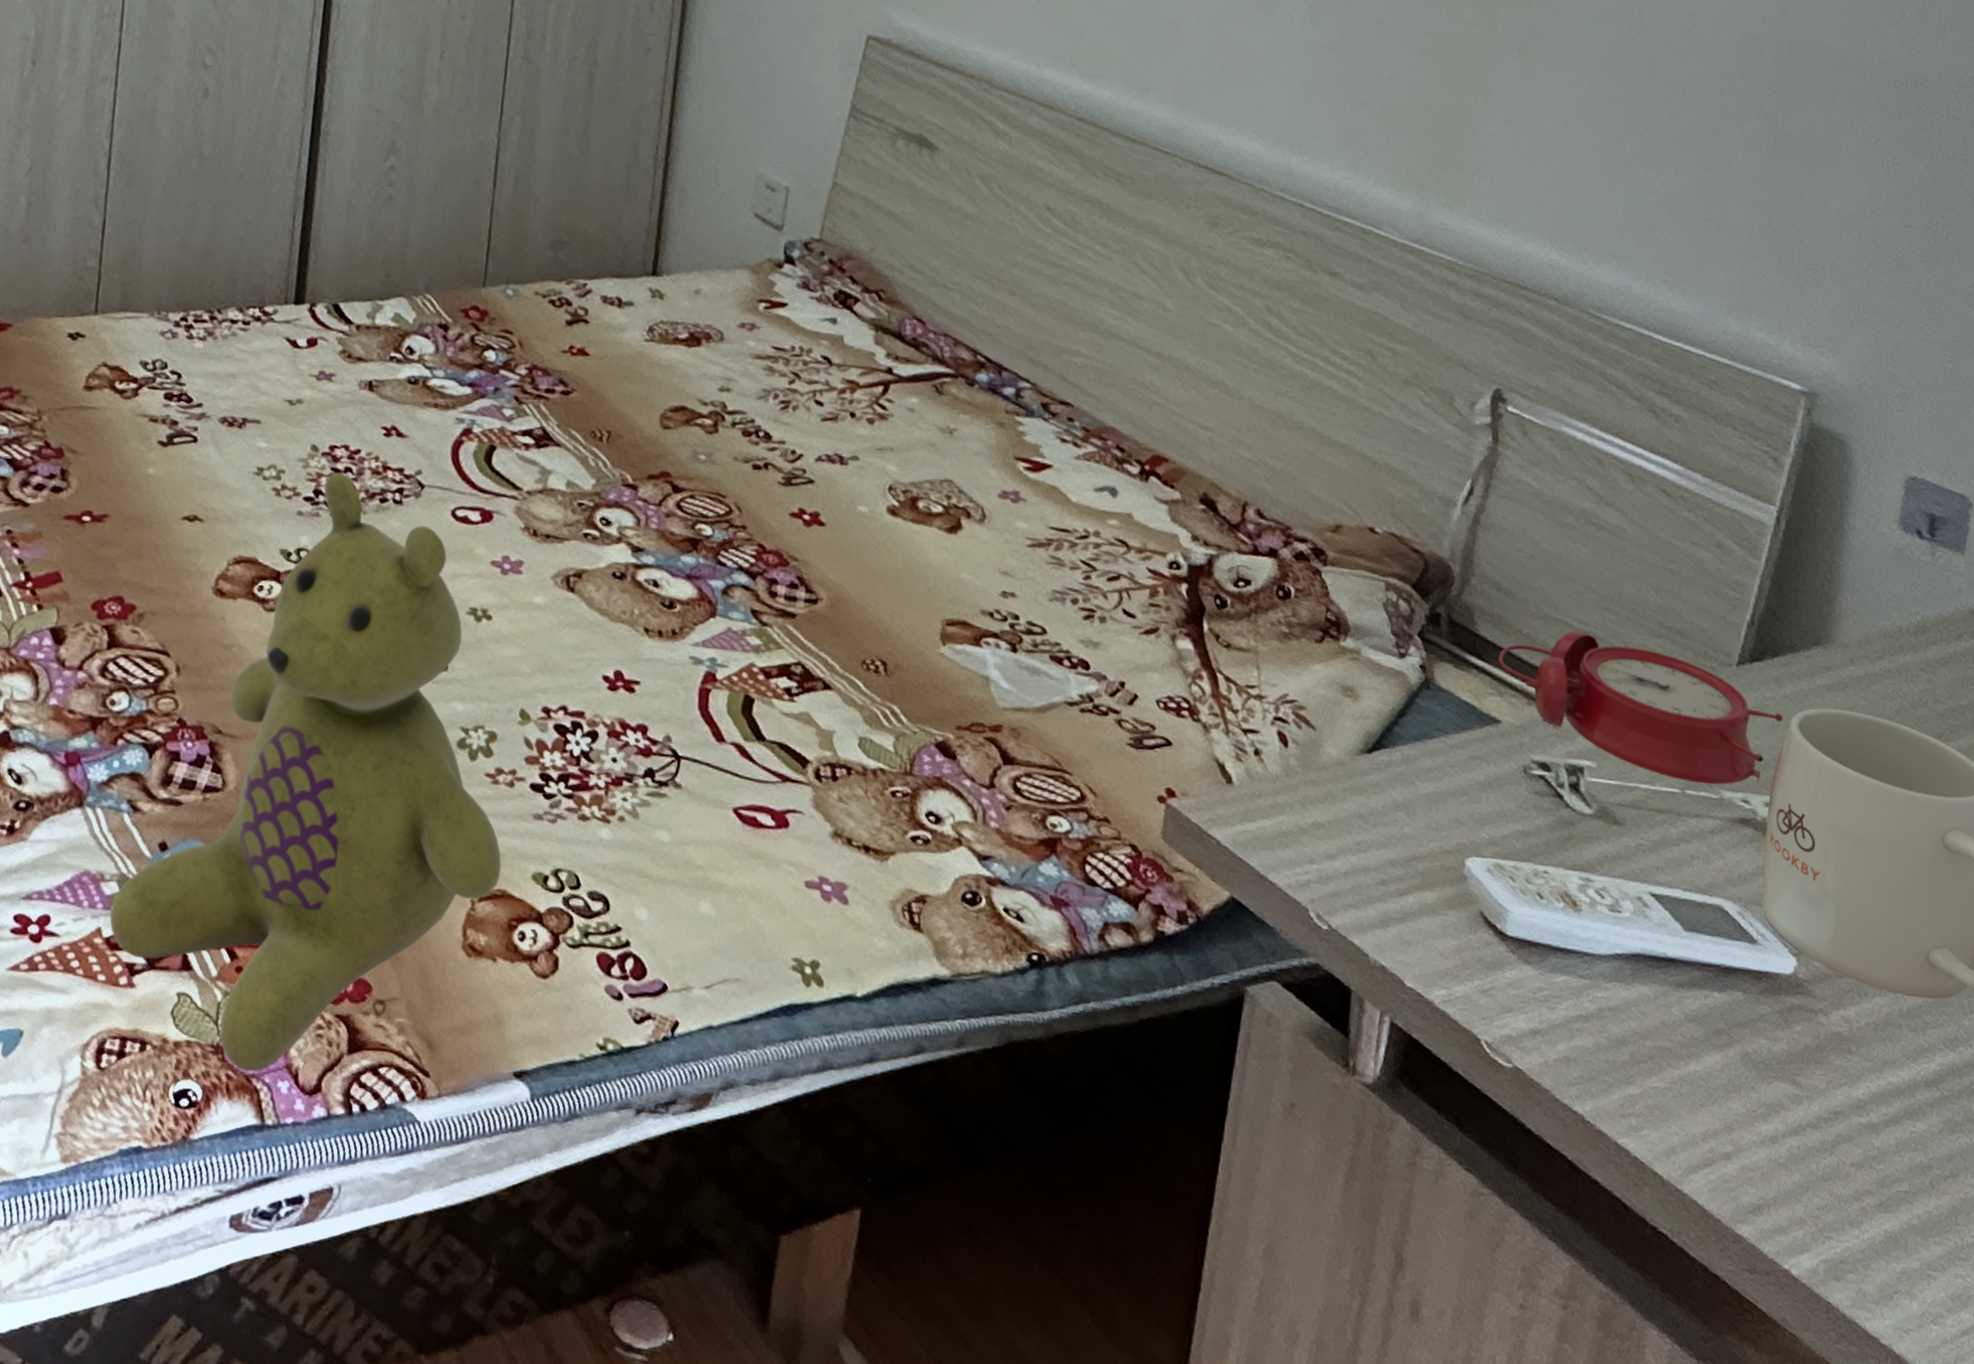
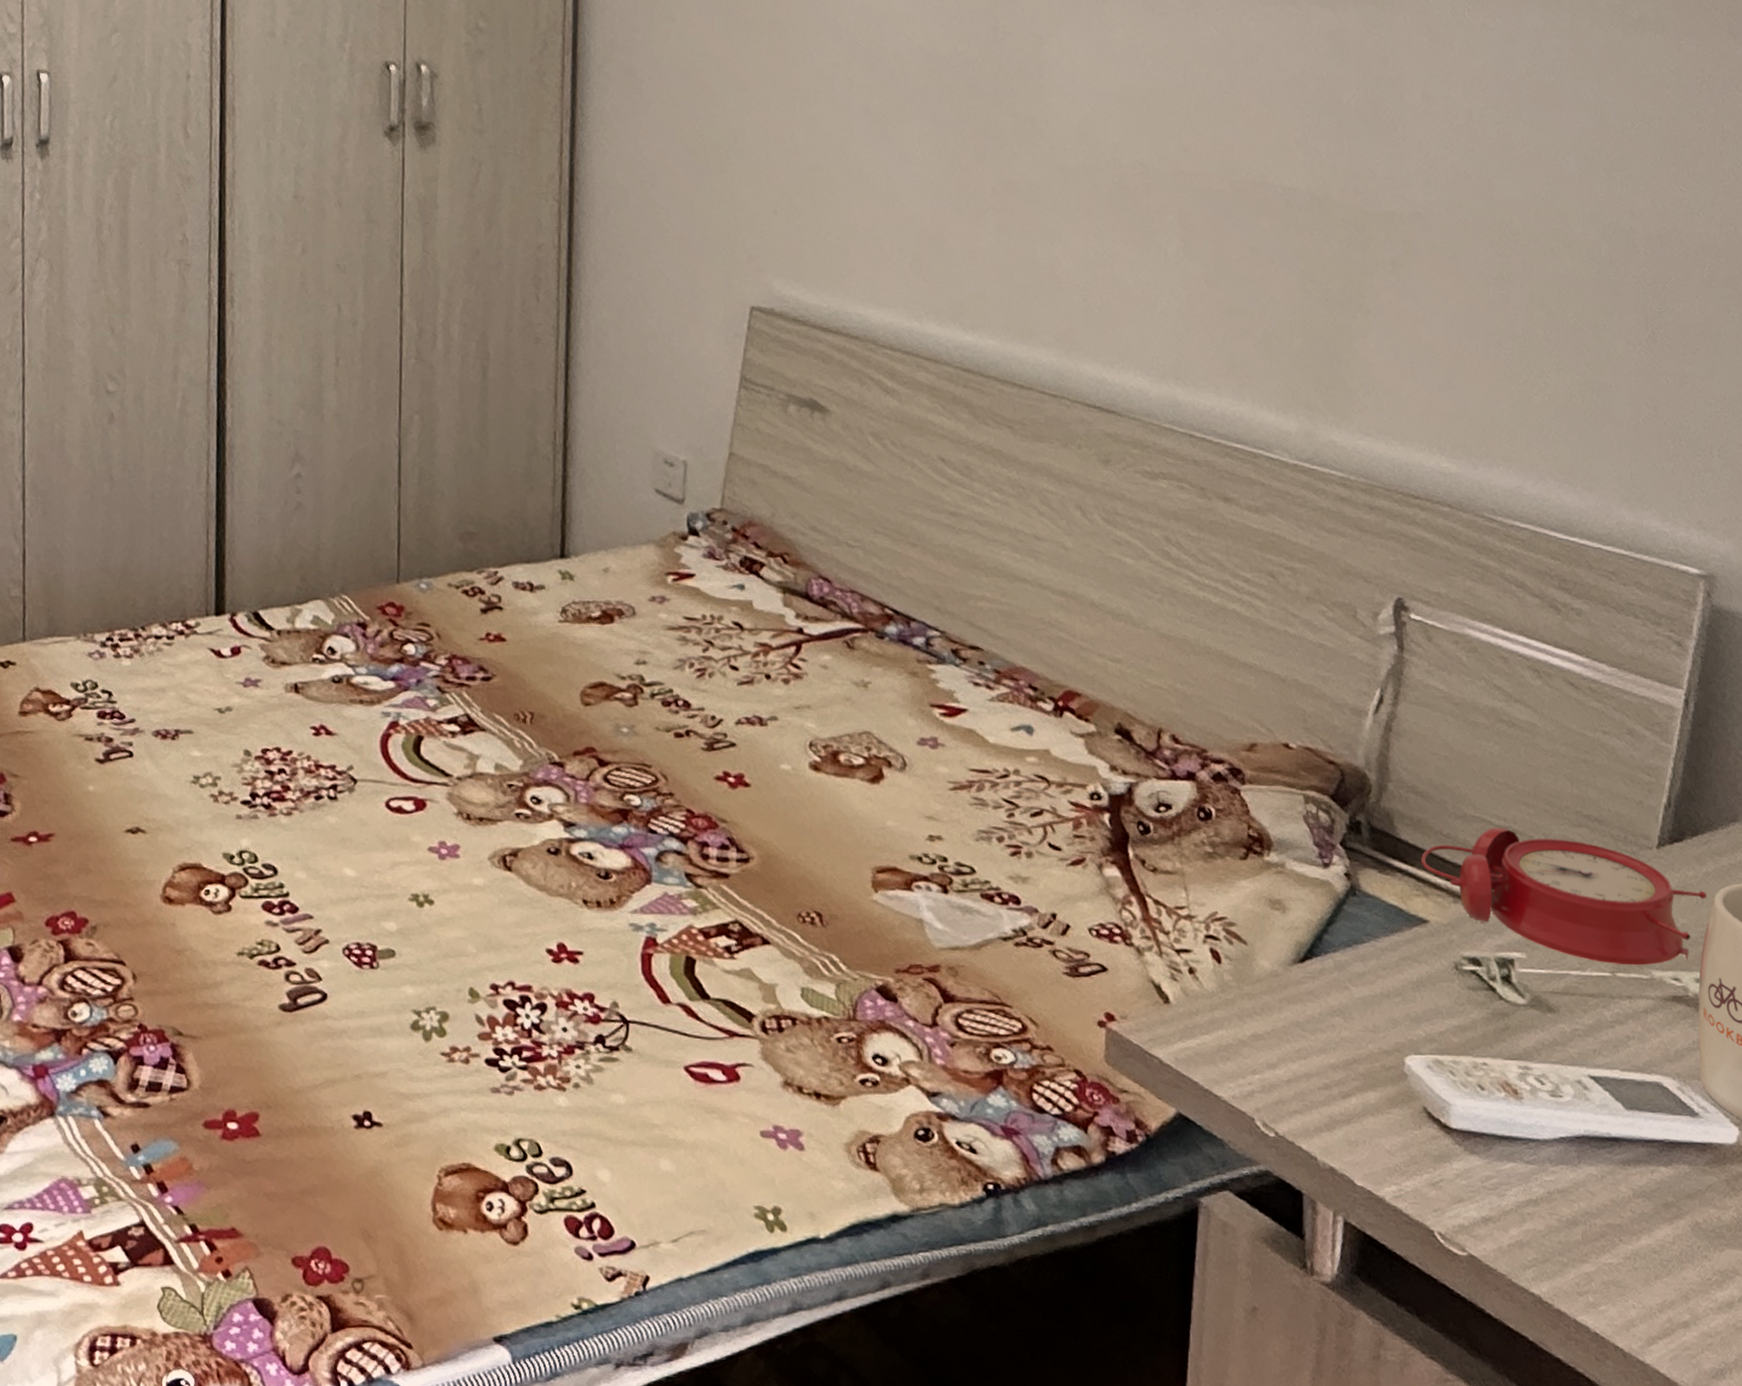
stuffed bear: present [109,472,502,1072] -> none [90,774,464,1357]

